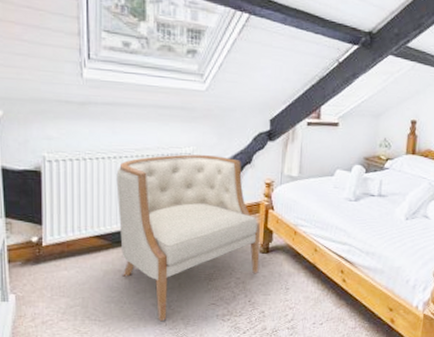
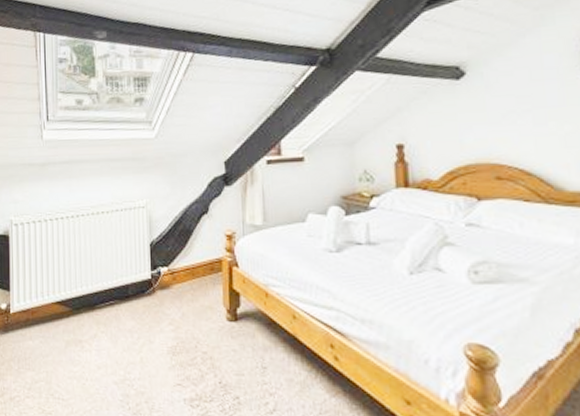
chair: present [116,154,260,322] -> none [74,207,228,404]

